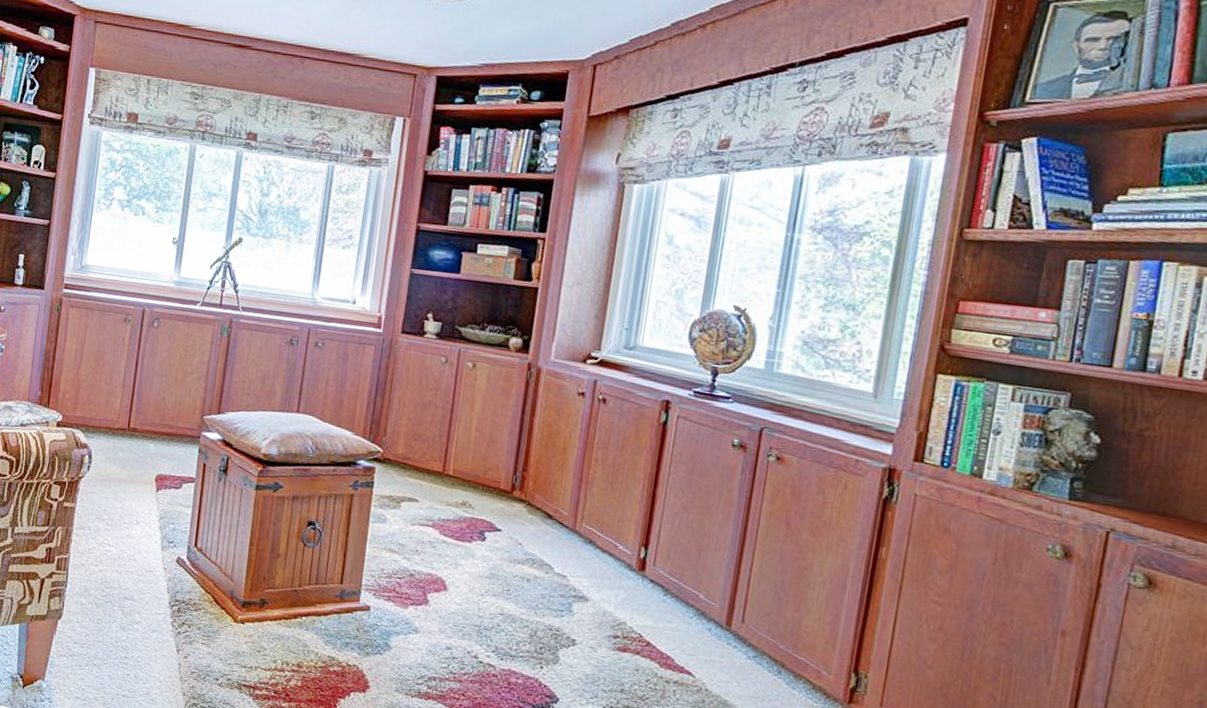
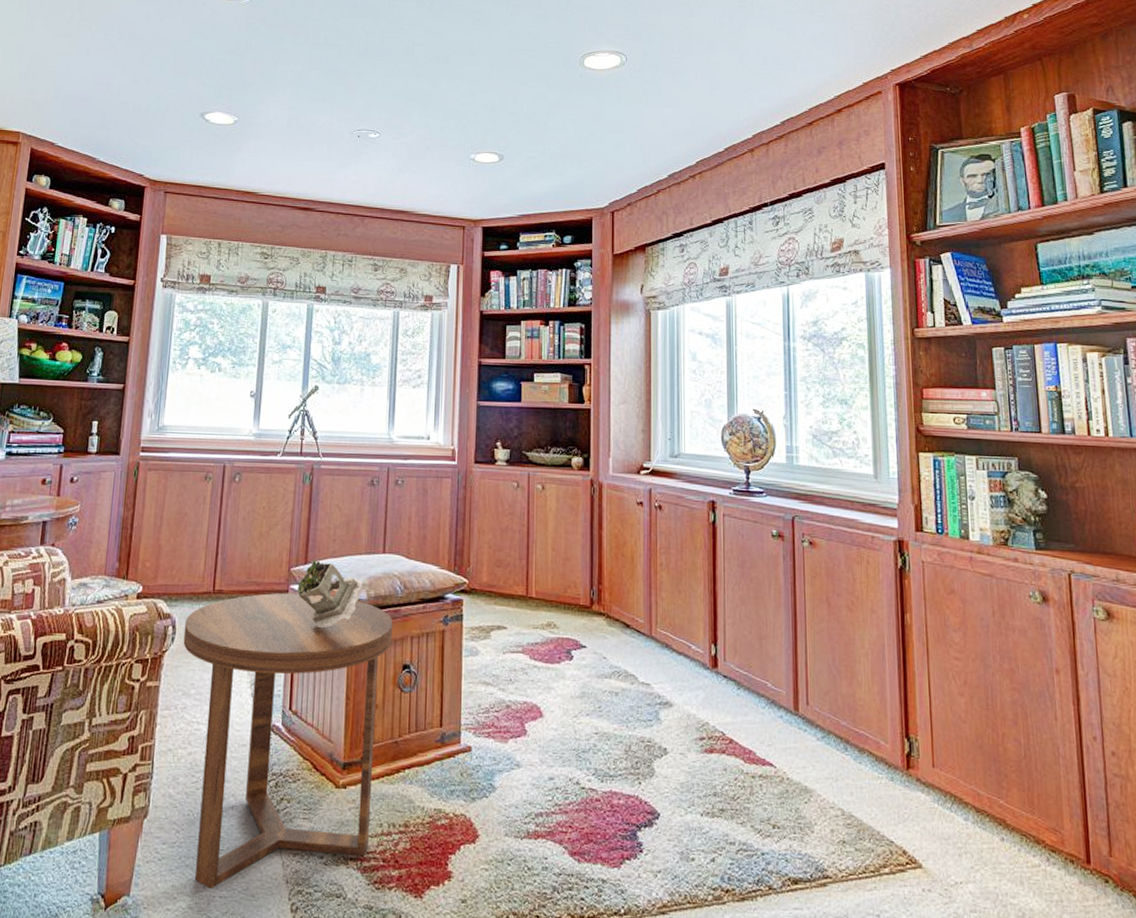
side table: none [98,436,302,688] -> present [183,592,393,890]
succulent plant: none [208,410,274,477] -> present [297,558,363,628]

